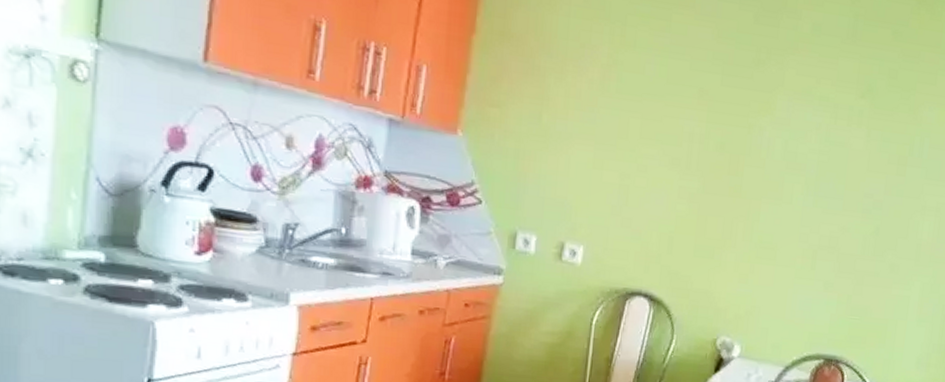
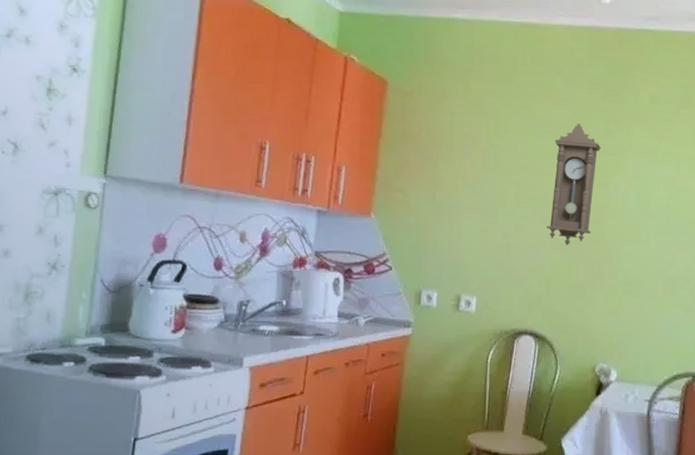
pendulum clock: none [674,46,748,196] -> present [547,123,601,245]

